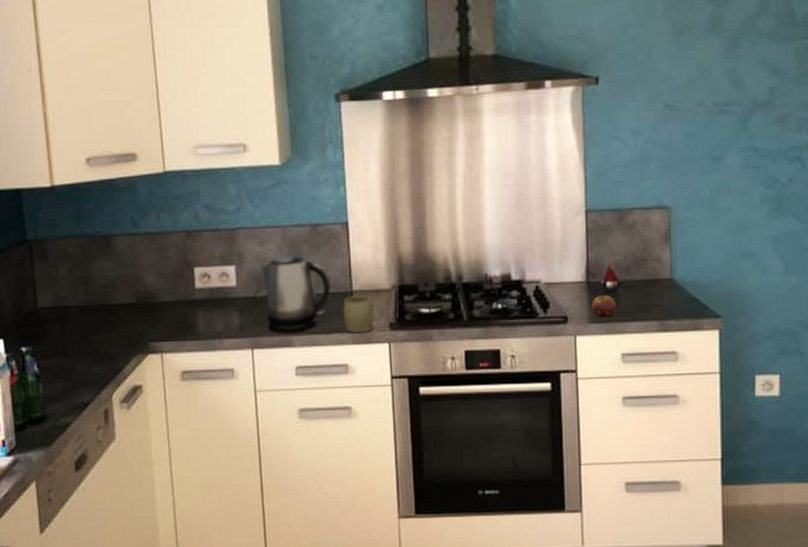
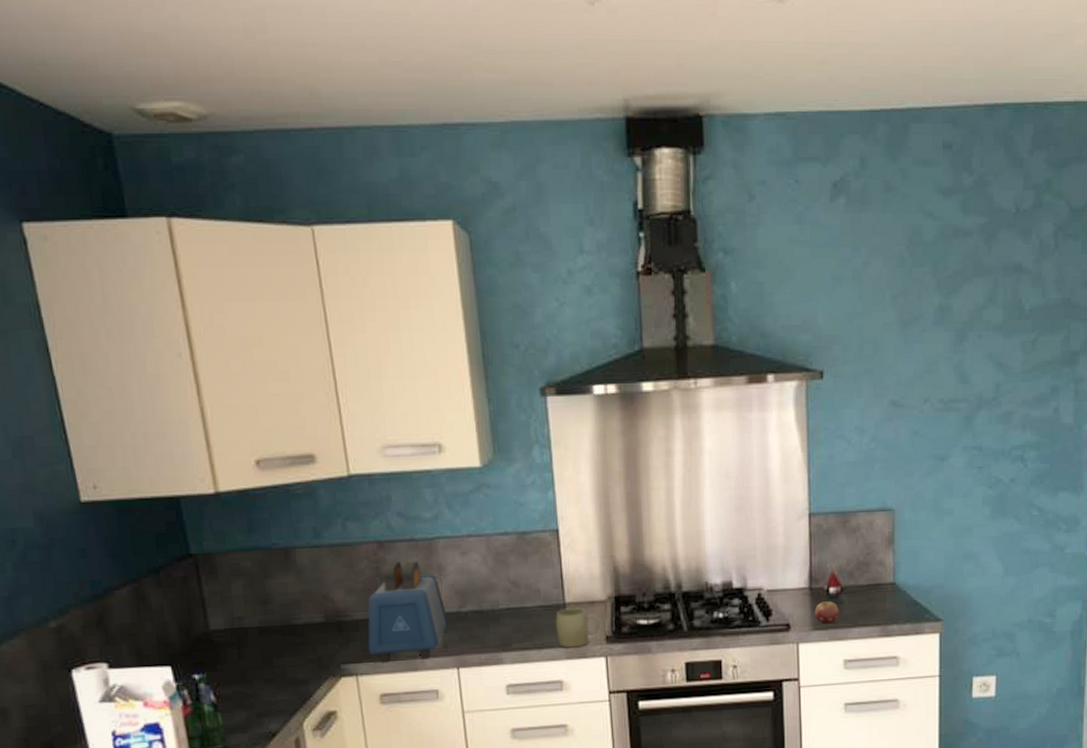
toaster: none [173,249,246,342] -> present [368,561,449,663]
kettle: present [260,255,332,332] -> none [463,566,543,649]

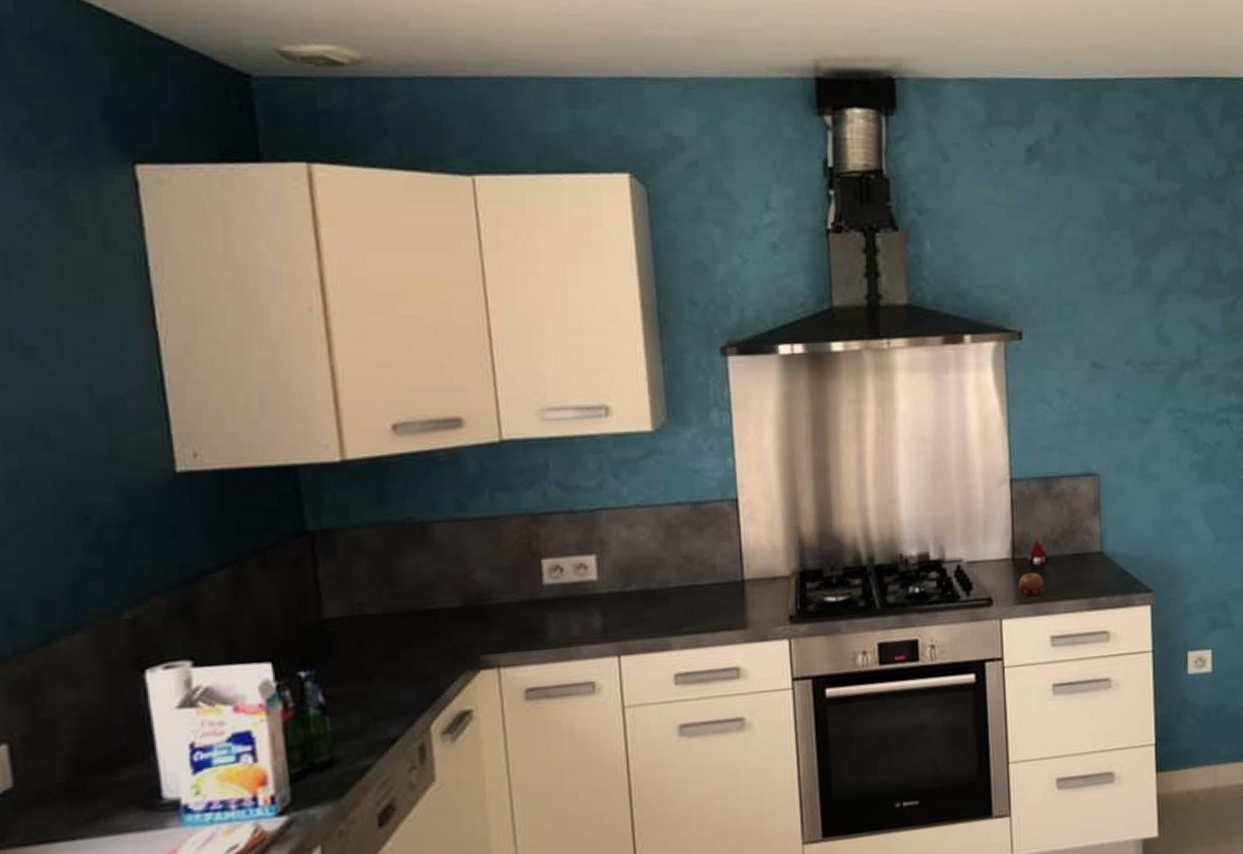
toaster: present [368,561,449,663] -> none [513,535,610,653]
mug: present [554,607,601,648] -> none [732,584,784,630]

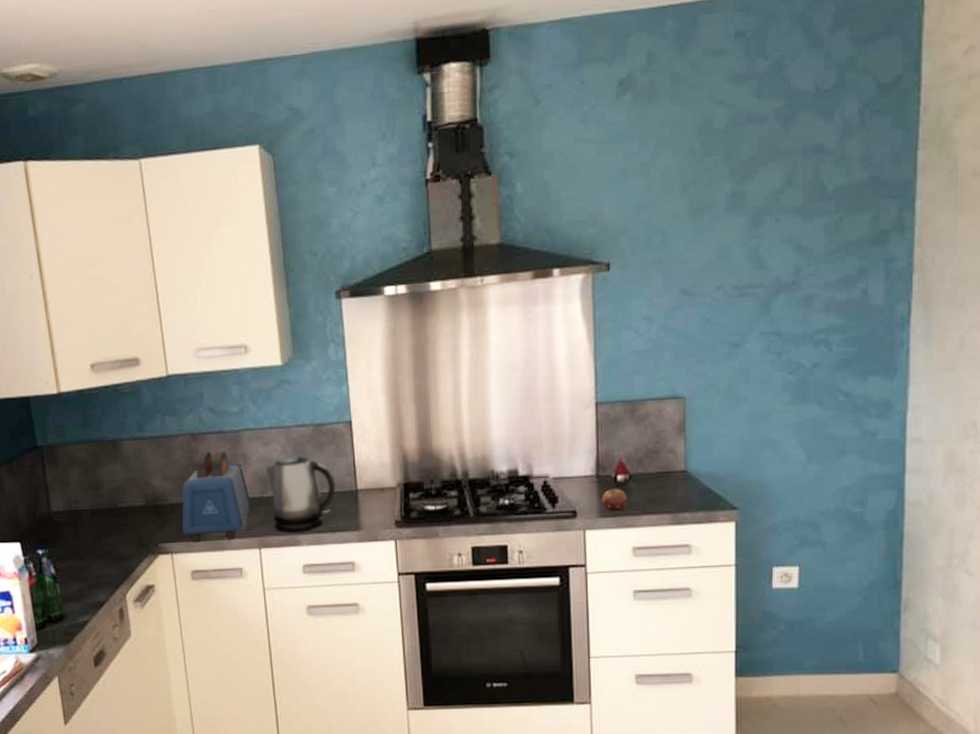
toaster: none [513,535,610,653] -> present [182,451,252,543]
kettle: none [628,540,719,634] -> present [265,455,337,532]

